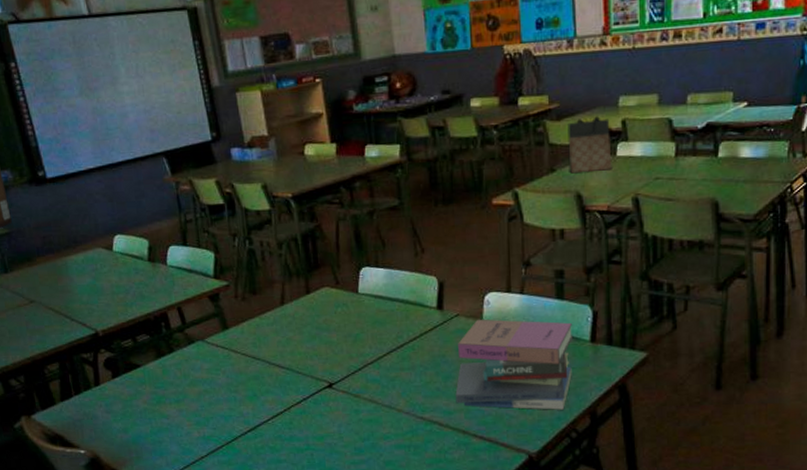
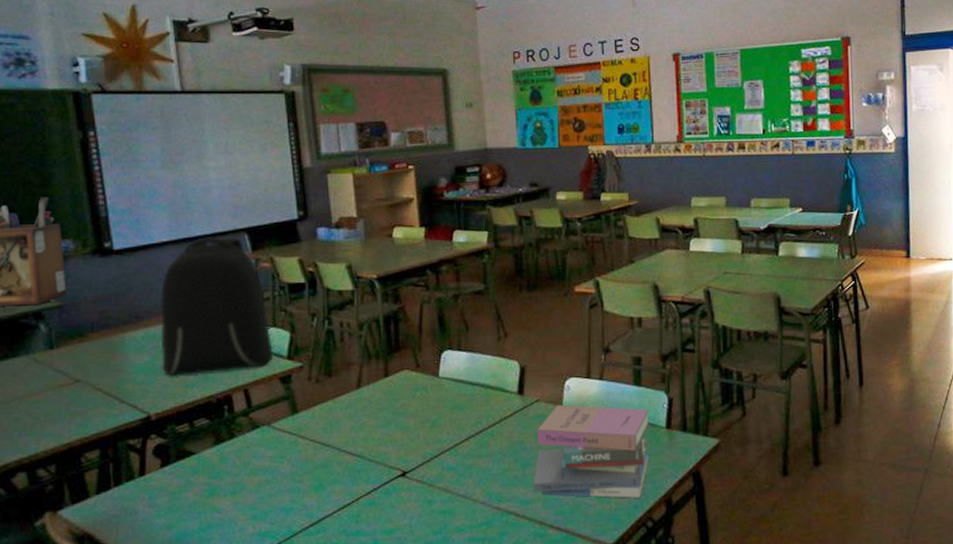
backpack: none [93,161,201,296] -> present [160,237,274,376]
bag: present [567,116,612,174] -> none [645,214,686,266]

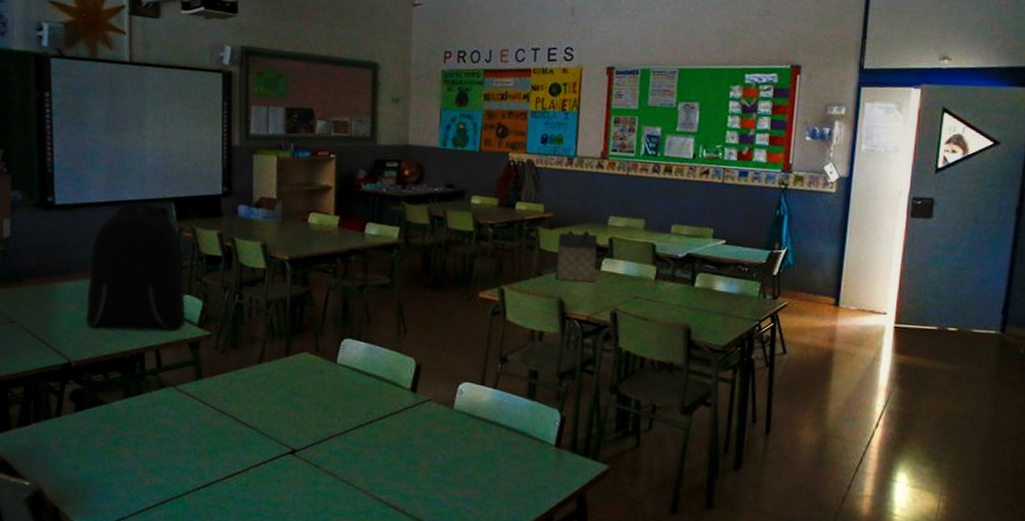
books: present [533,404,650,498] -> none [415,407,540,512]
bag: none [645,214,686,266] -> present [555,230,598,283]

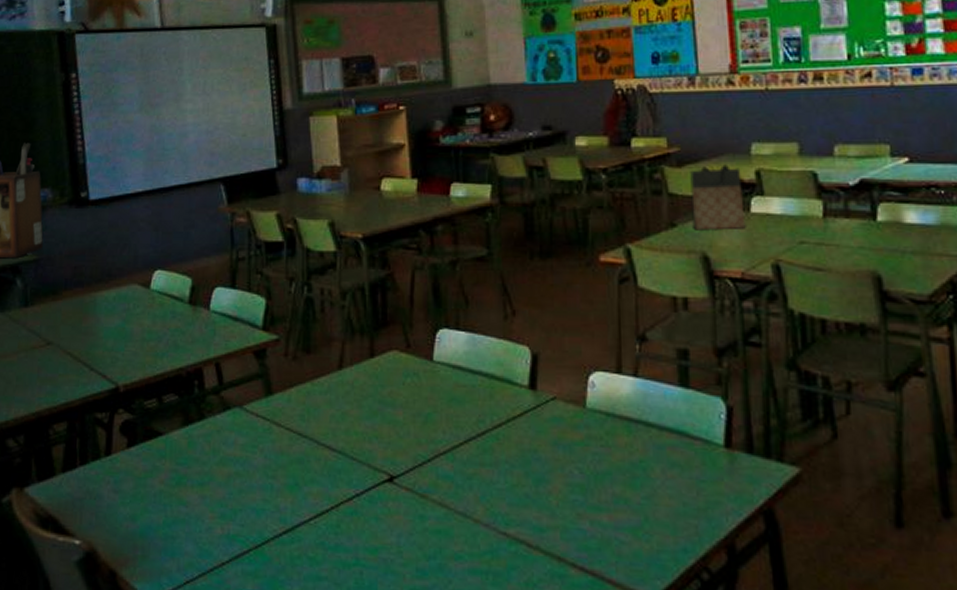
backpack: present [85,201,187,331] -> none [131,187,248,343]

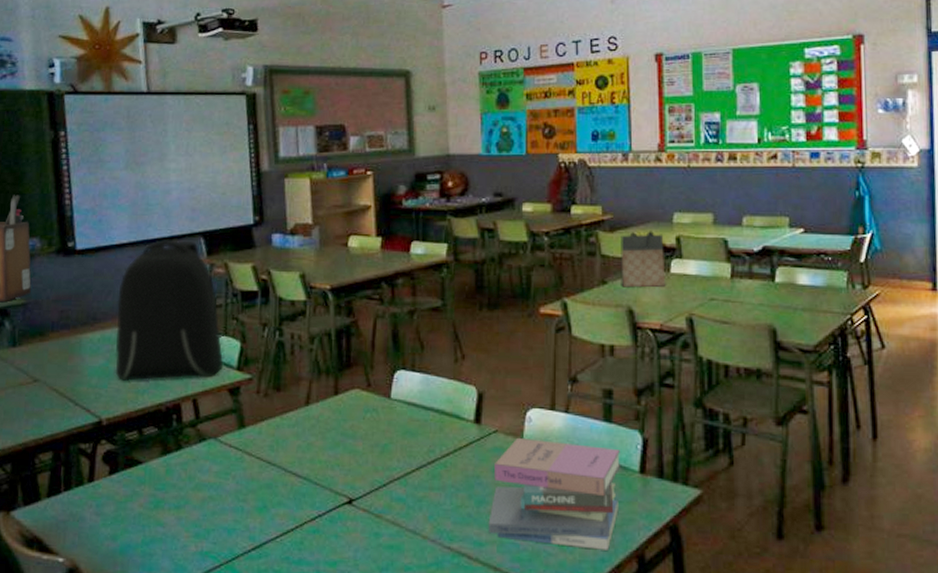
backpack: none [131,187,248,343] -> present [115,240,224,381]
books: none [549,405,703,539] -> present [488,437,621,550]

